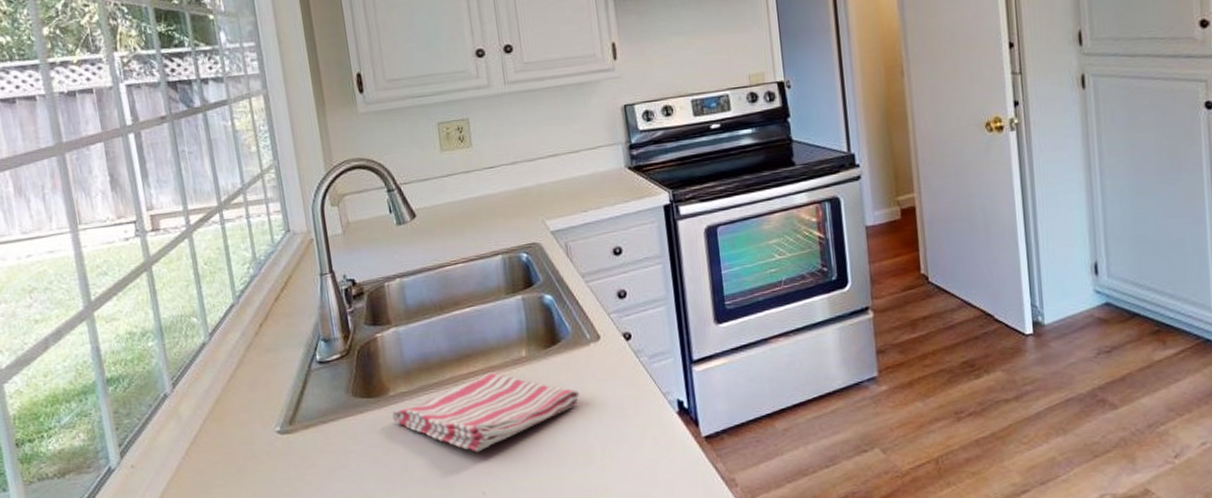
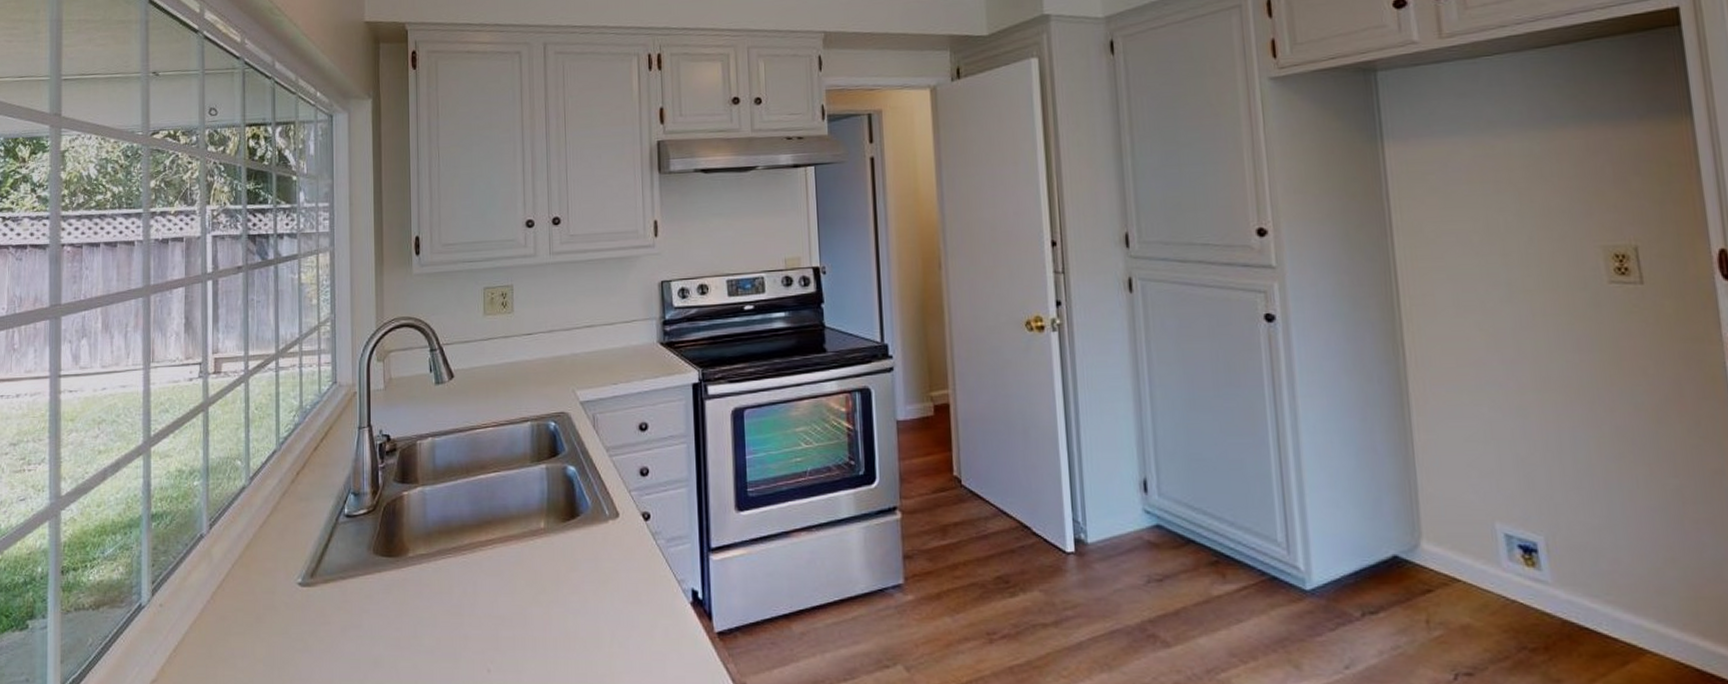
dish towel: present [391,372,580,452] -> none [408,542,594,625]

